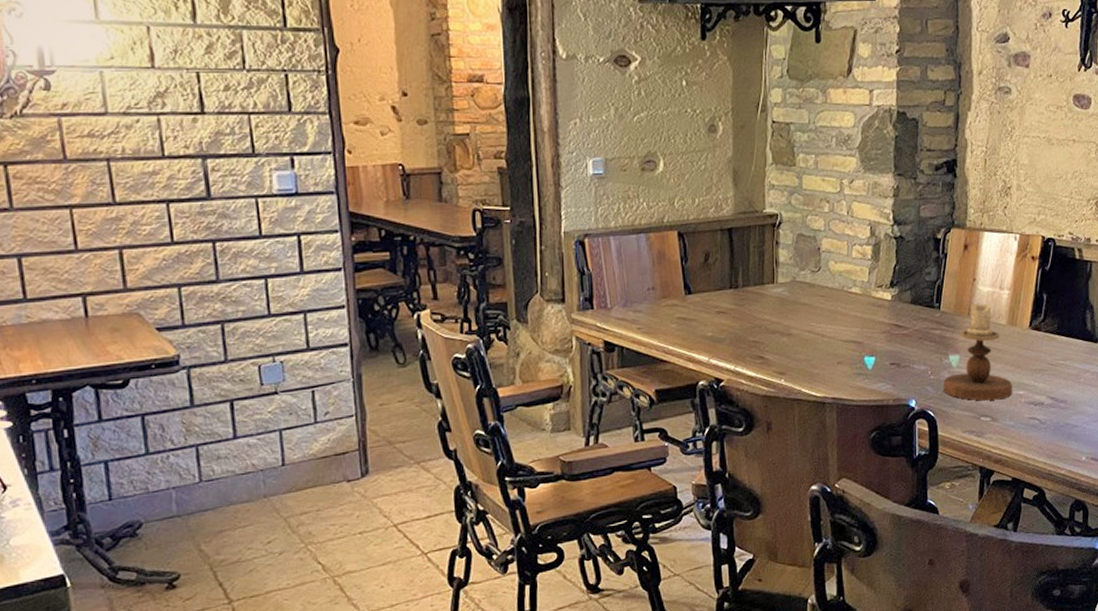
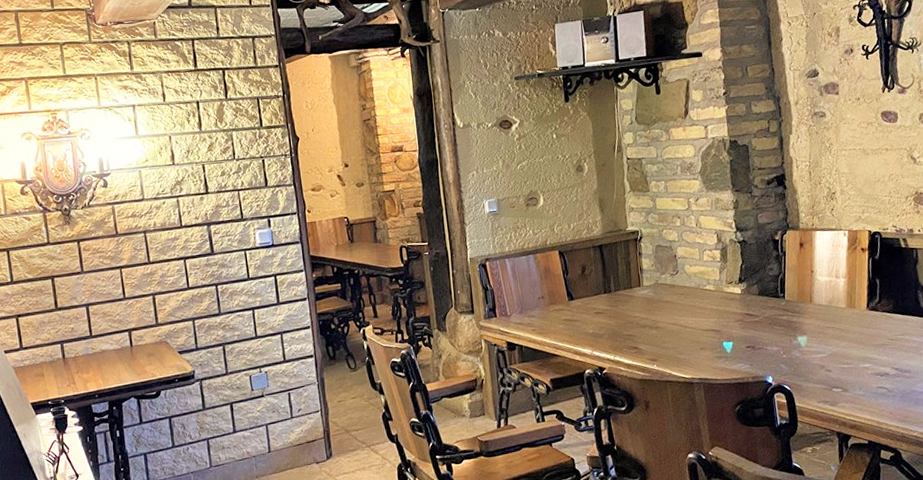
candlestick: present [943,304,1012,401] -> none [795,291,859,375]

